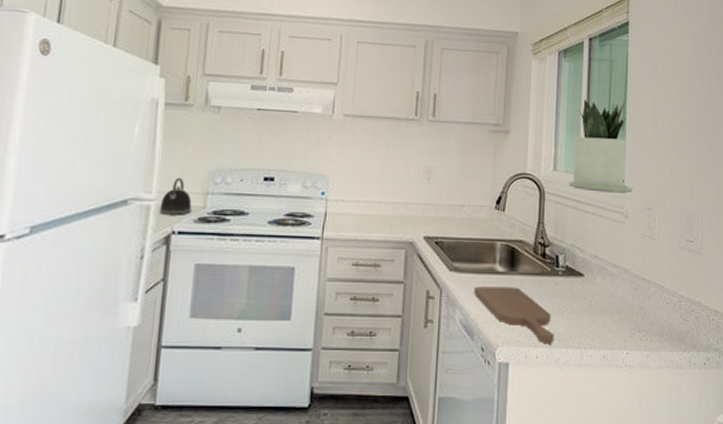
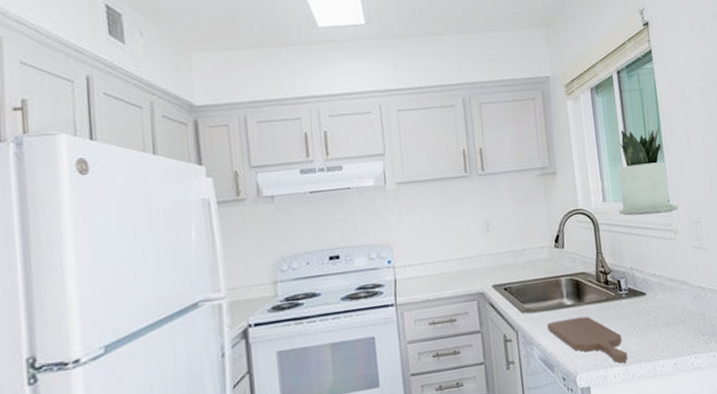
kettle: present [159,177,192,217] -> none [231,271,264,311]

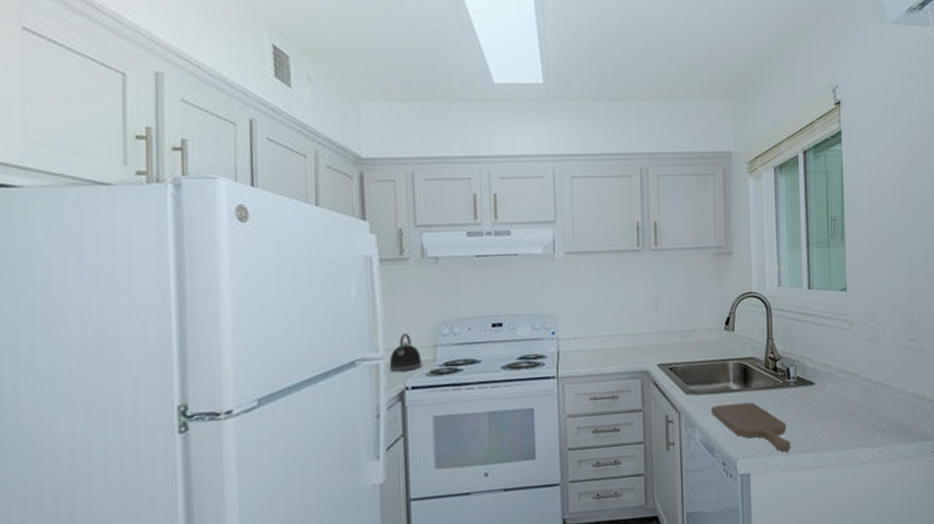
kettle: none [231,271,264,311] -> present [389,332,422,373]
planter: present [617,126,679,216] -> none [792,212,856,303]

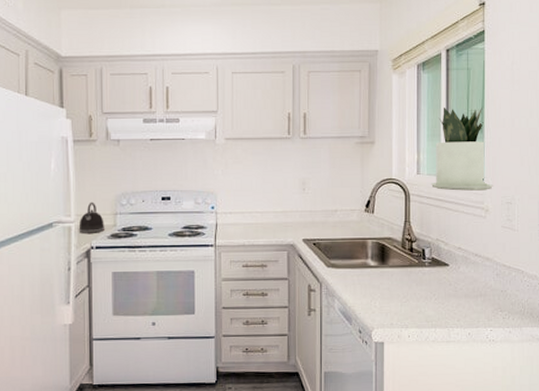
cutting board: present [711,402,791,452] -> none [350,278,424,325]
planter: none [792,212,856,303] -> present [430,106,493,191]

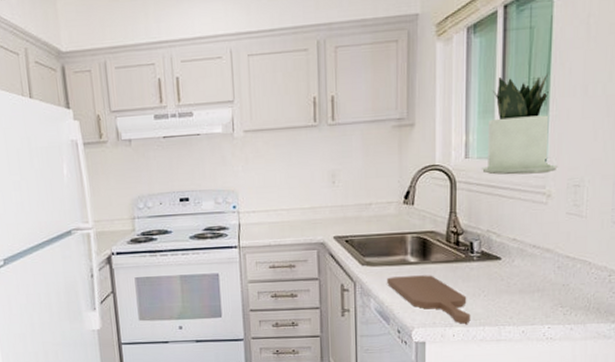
kettle: present [78,202,104,235] -> none [97,206,124,241]
cutting board: none [350,278,424,325] -> present [387,275,471,324]

